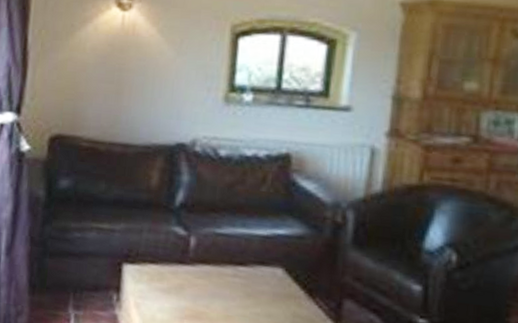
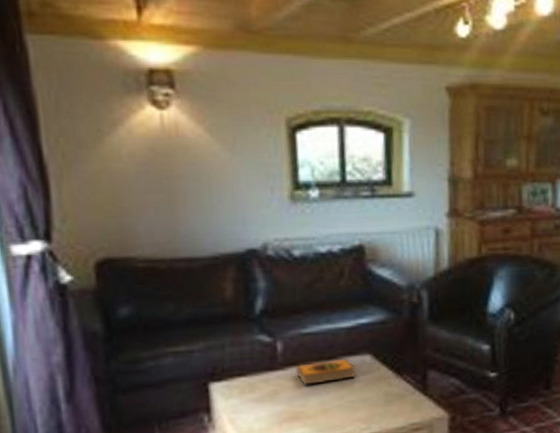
hardback book: none [204,263,265,290] -> present [295,358,356,385]

